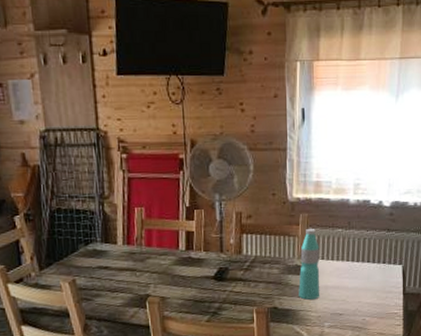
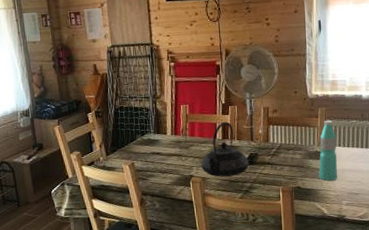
teapot: none [160,229,217,296] -> present [201,121,249,177]

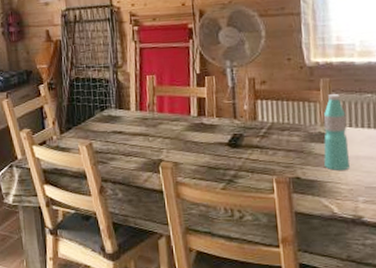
teapot: present [201,121,249,177] -> none [172,95,232,162]

